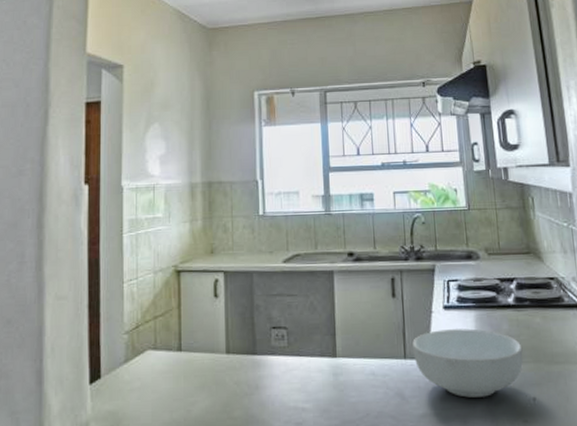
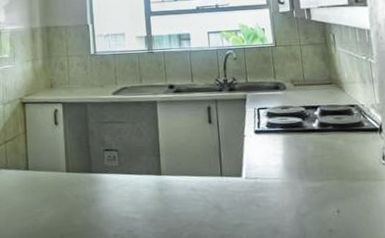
cereal bowl: present [412,328,523,398] -> none [228,150,328,210]

